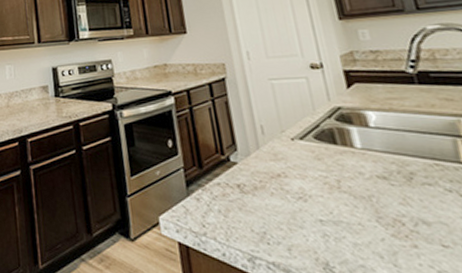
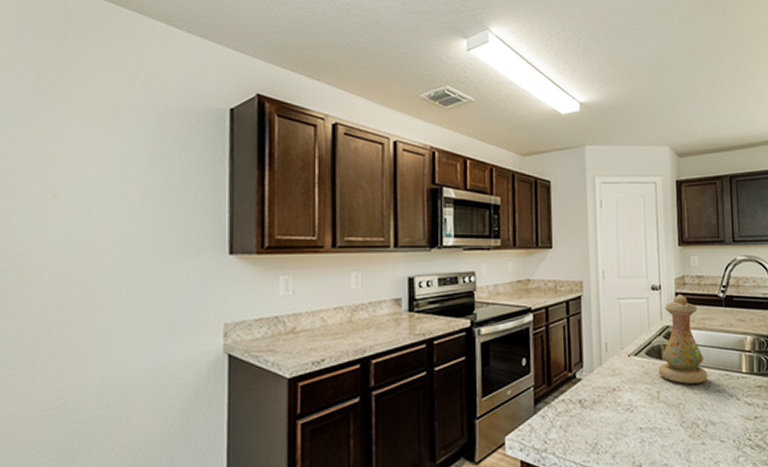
vase: none [331,71,408,173] -> present [658,293,708,384]

